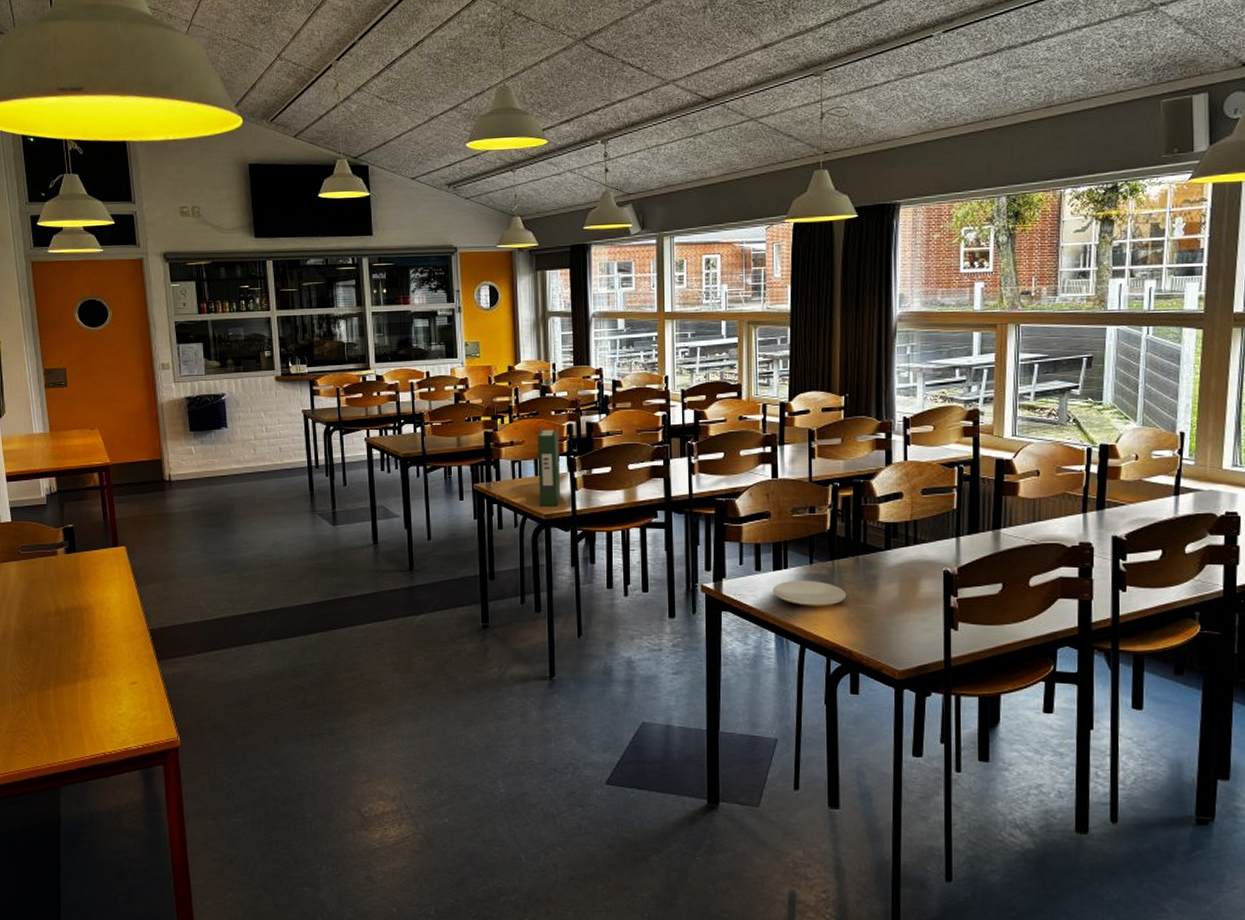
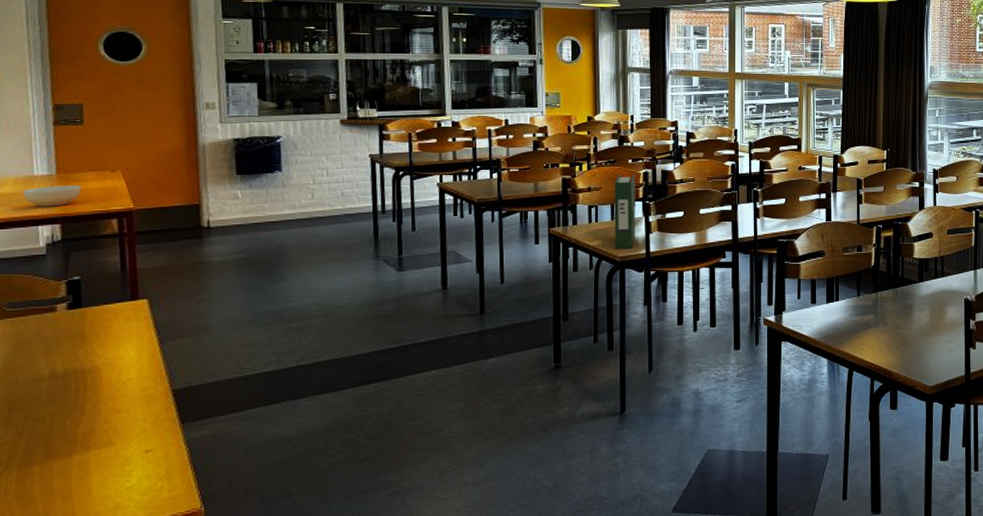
bowl: none [26,442,69,462] -> present [22,185,81,207]
plate: present [772,580,847,606] -> none [825,310,888,334]

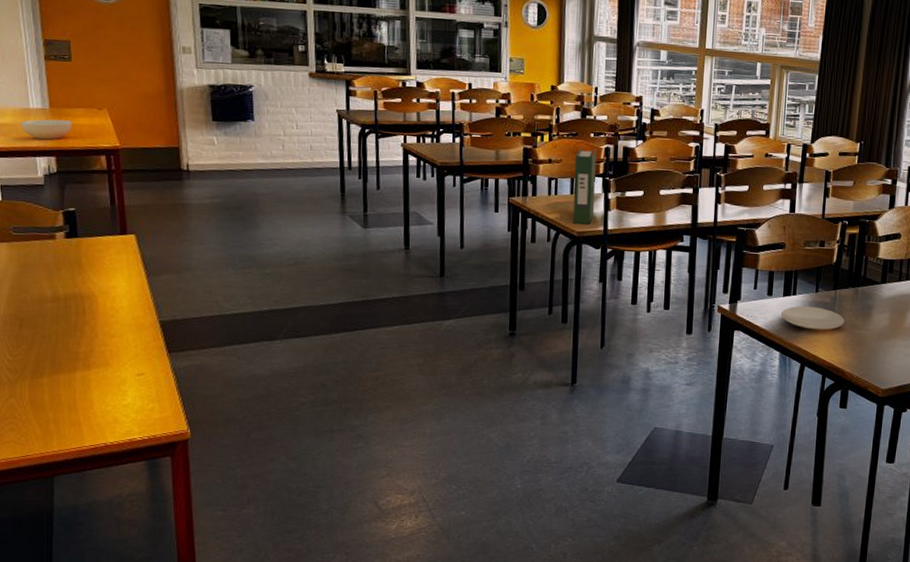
plate: none [825,310,888,334] -> present [781,305,845,330]

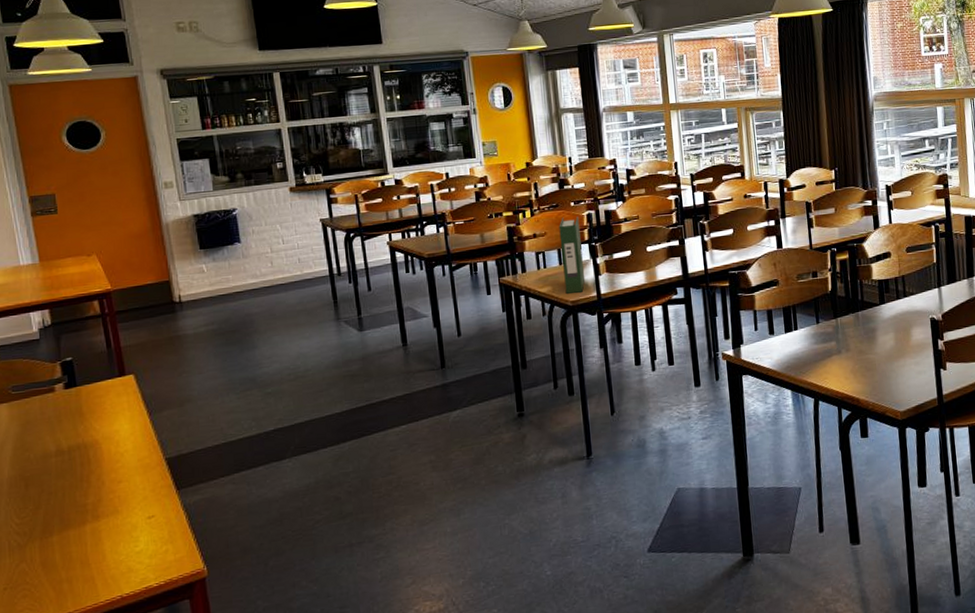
bowl: present [20,119,72,140] -> none [12,271,63,295]
plate: present [781,305,845,330] -> none [785,338,851,363]

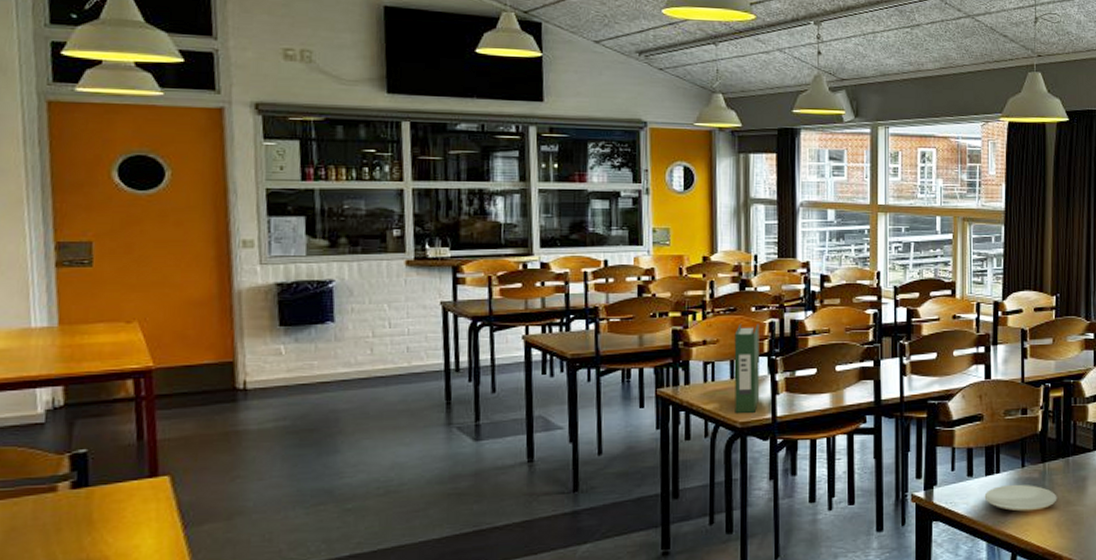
plate: none [785,338,851,363] -> present [984,484,1057,512]

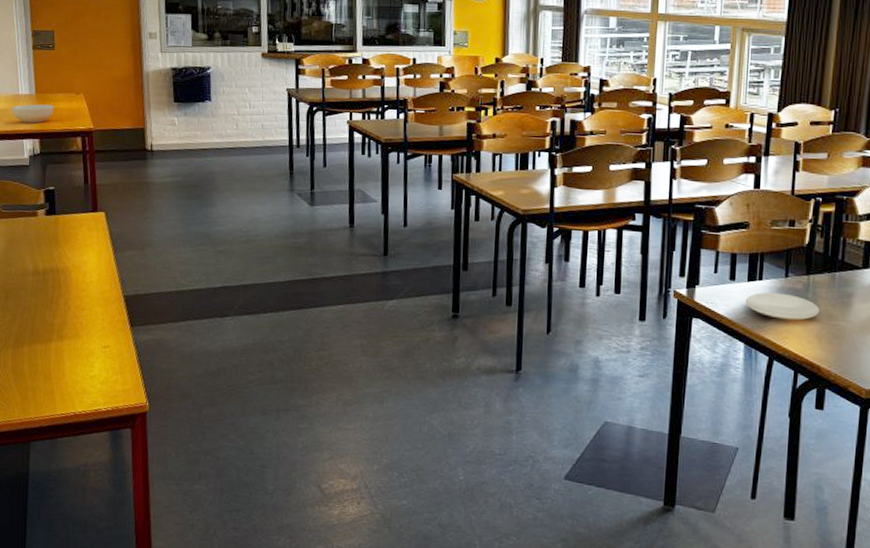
bowl: none [16,339,89,366] -> present [11,104,54,123]
binder: present [734,324,760,413] -> none [518,121,543,202]

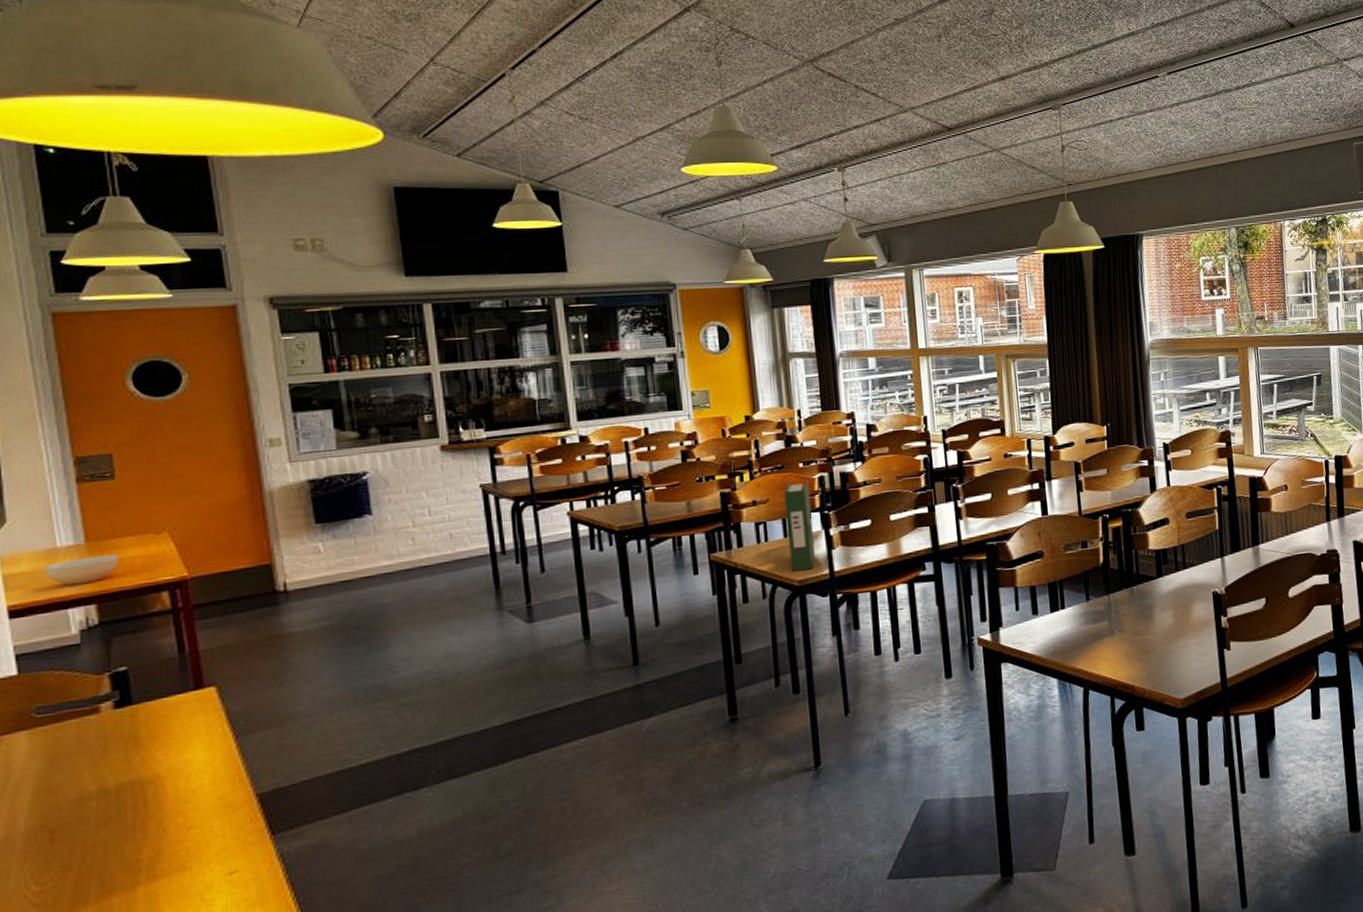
binder: none [518,121,543,202] -> present [784,480,816,572]
plate: present [745,292,820,321] -> none [1051,618,1125,646]

